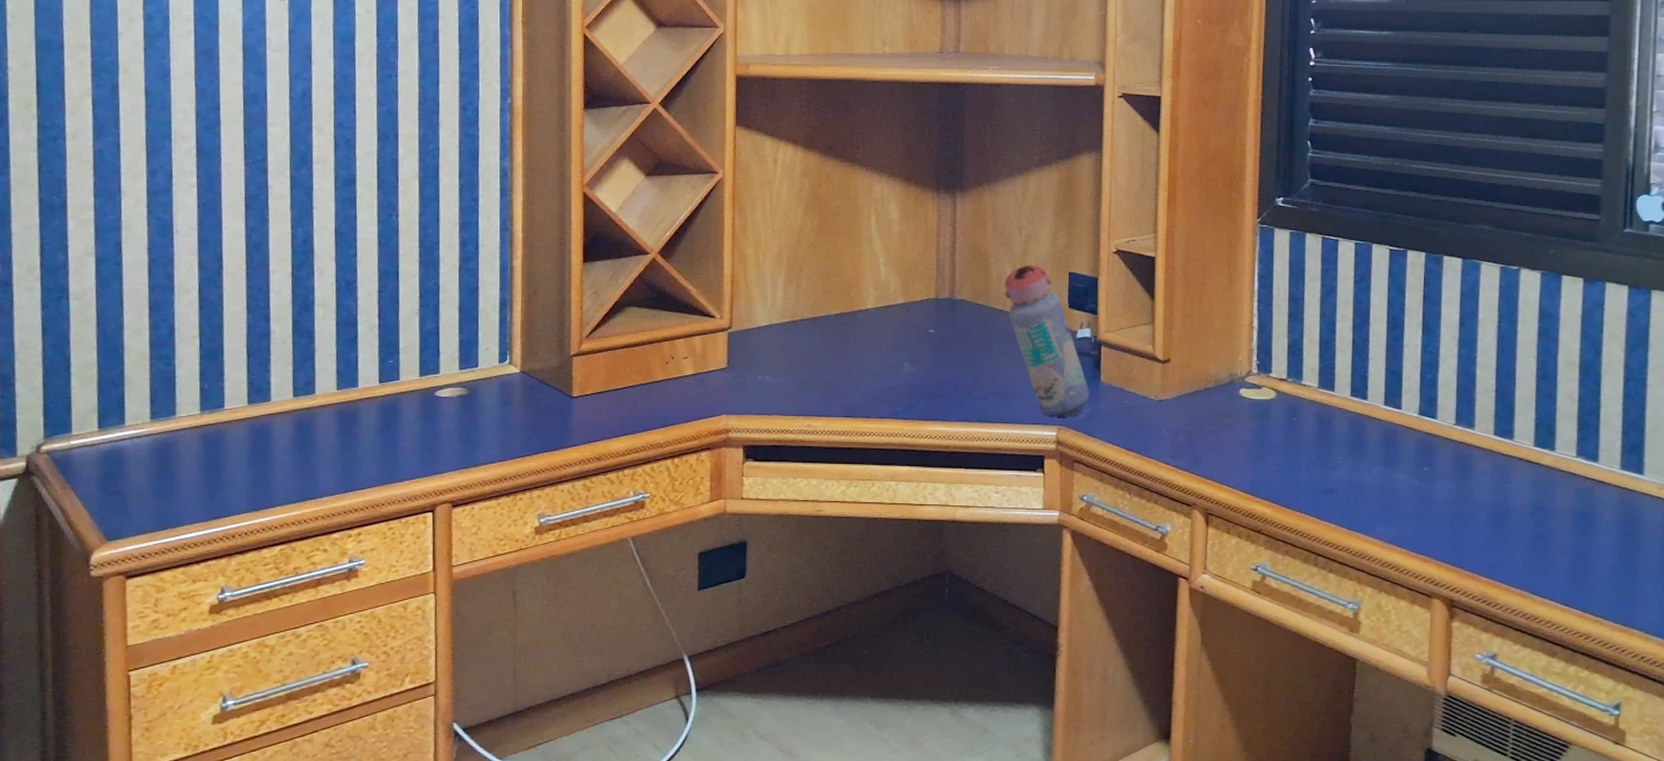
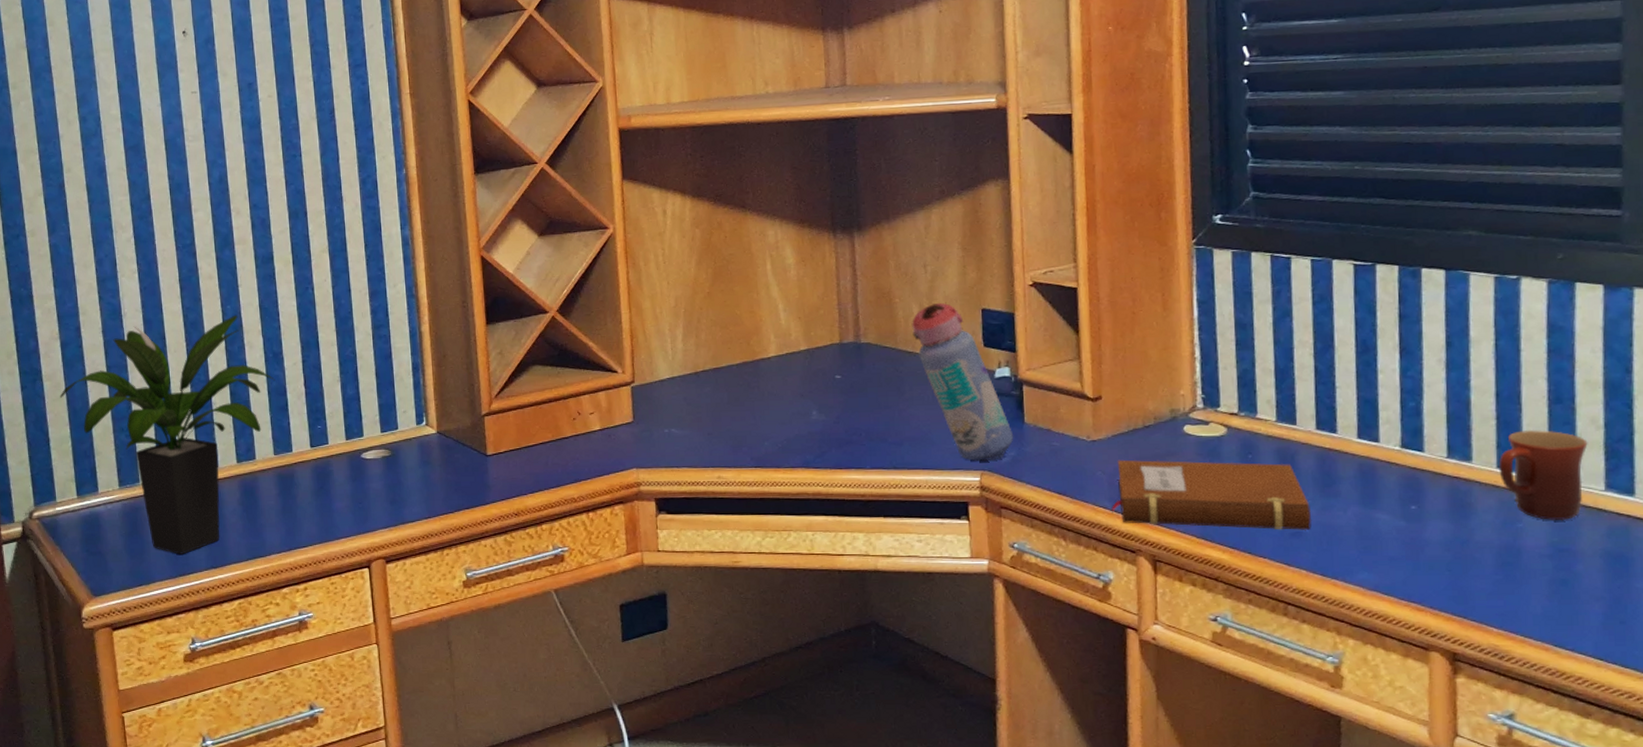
potted plant: none [88,238,345,495] -> present [60,314,275,554]
notebook: none [1173,419,1343,488] -> present [1112,459,1312,531]
mug: none [1495,401,1565,483] -> present [1498,429,1588,521]

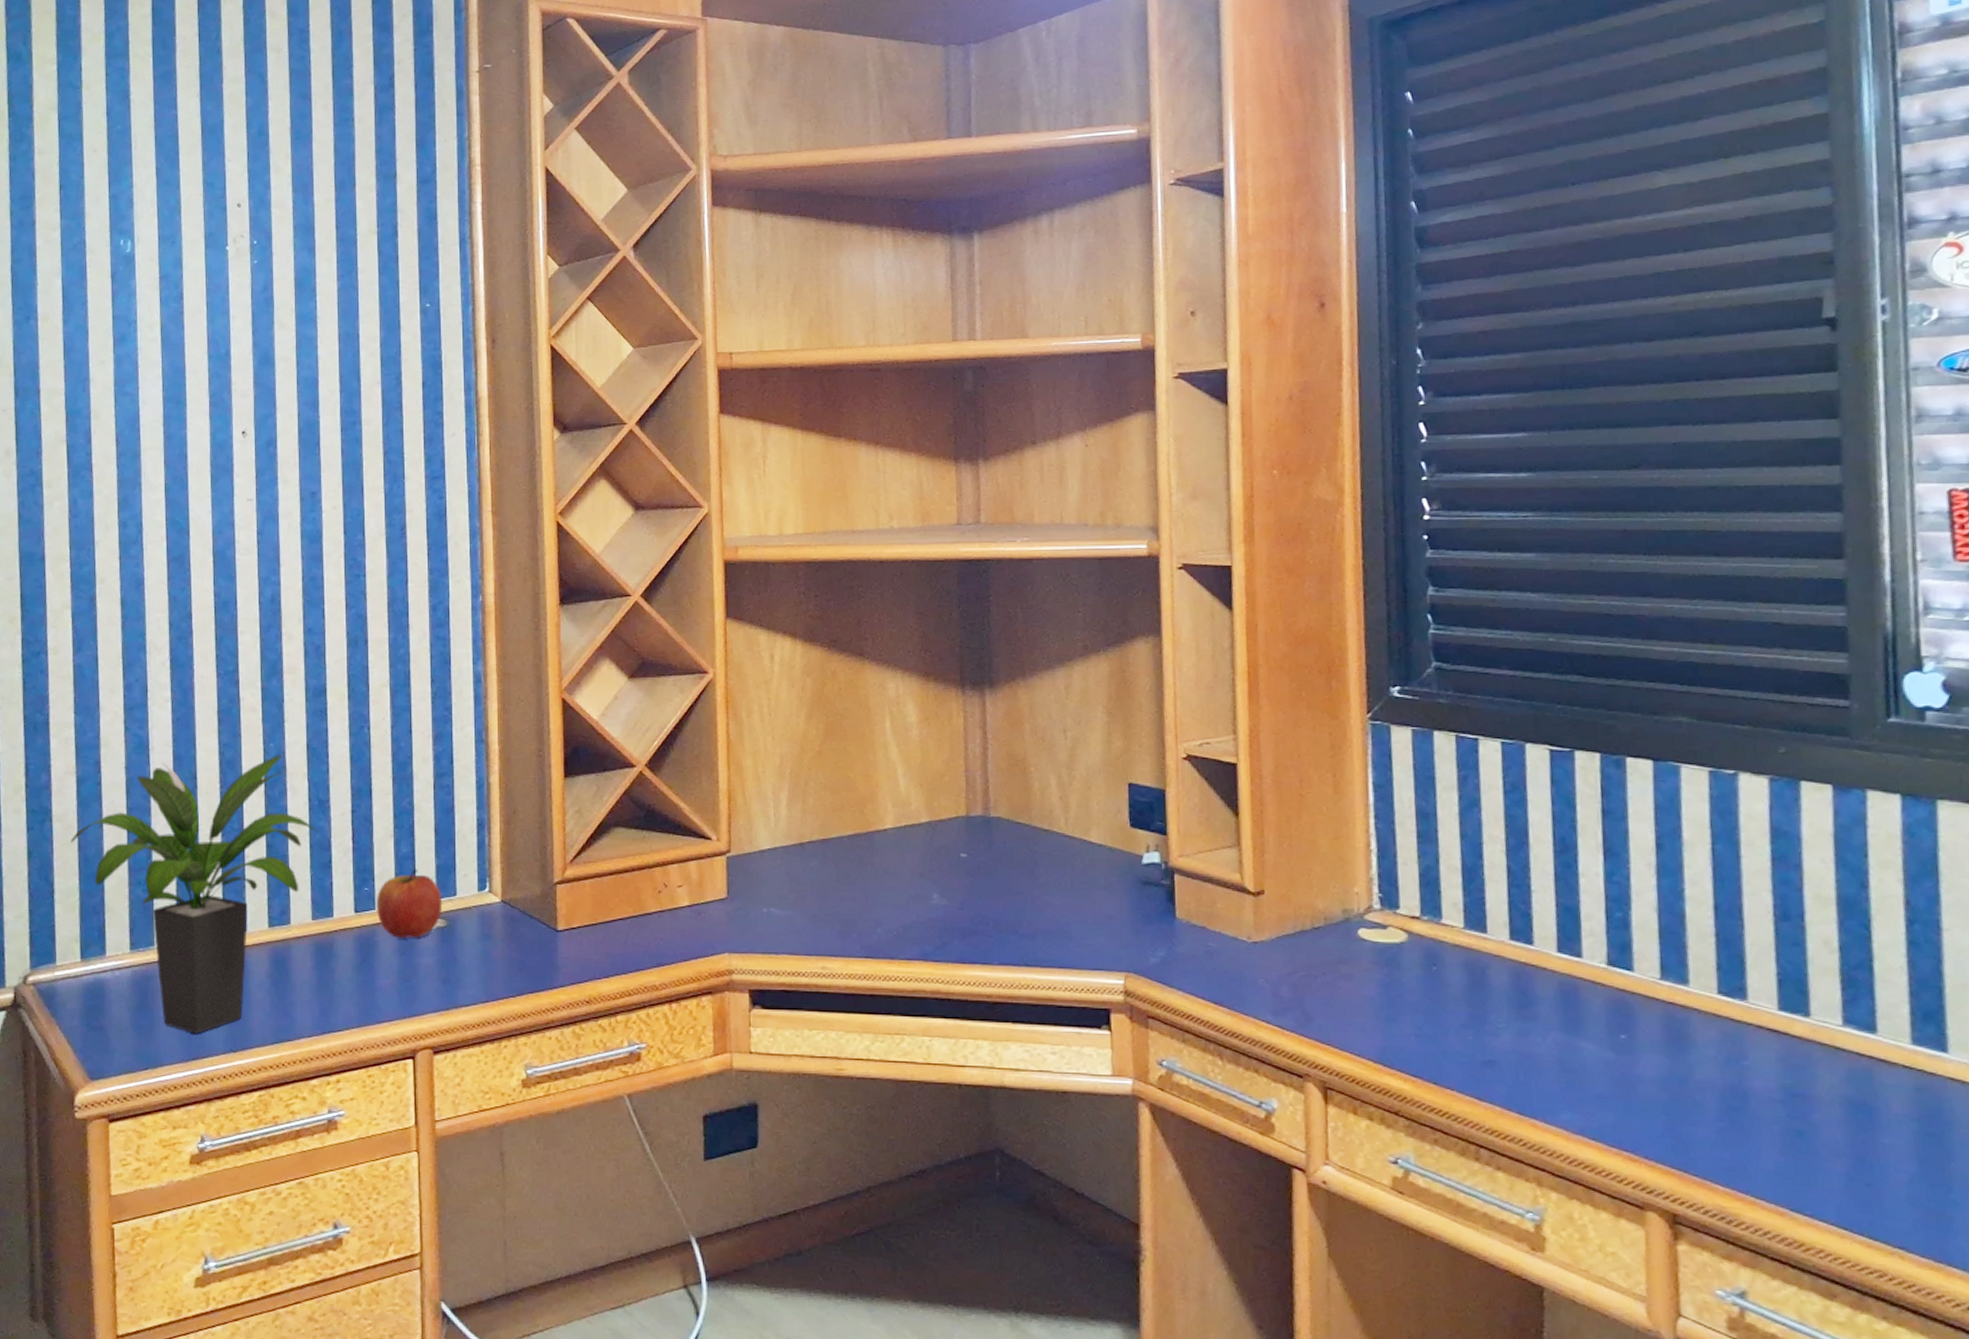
apple: none [328,408,387,467] -> present [376,868,443,938]
water bottle: present [912,302,1014,461] -> none [1049,774,1164,961]
notebook: present [1112,459,1312,531] -> none [1275,966,1507,1060]
mug: present [1498,429,1588,521] -> none [1719,949,1821,1060]

